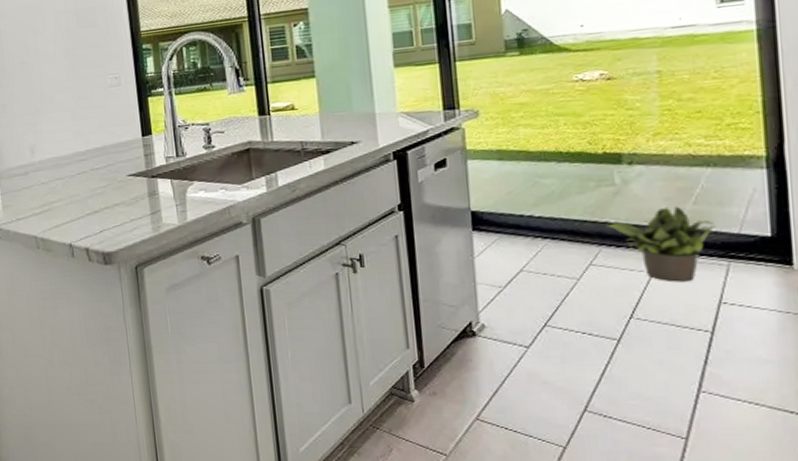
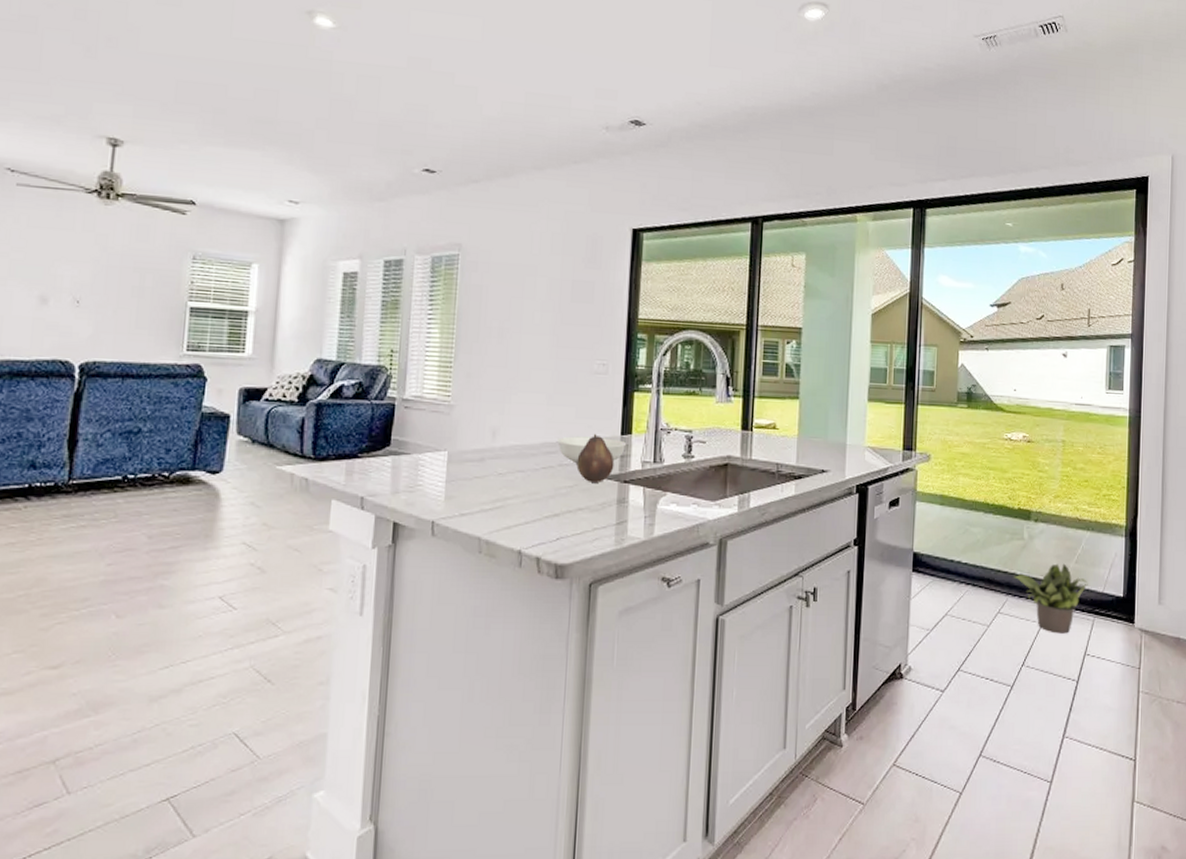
bowl: none [86,140,148,167] -> present [557,436,626,464]
fruit: none [106,138,141,181] -> present [576,433,615,483]

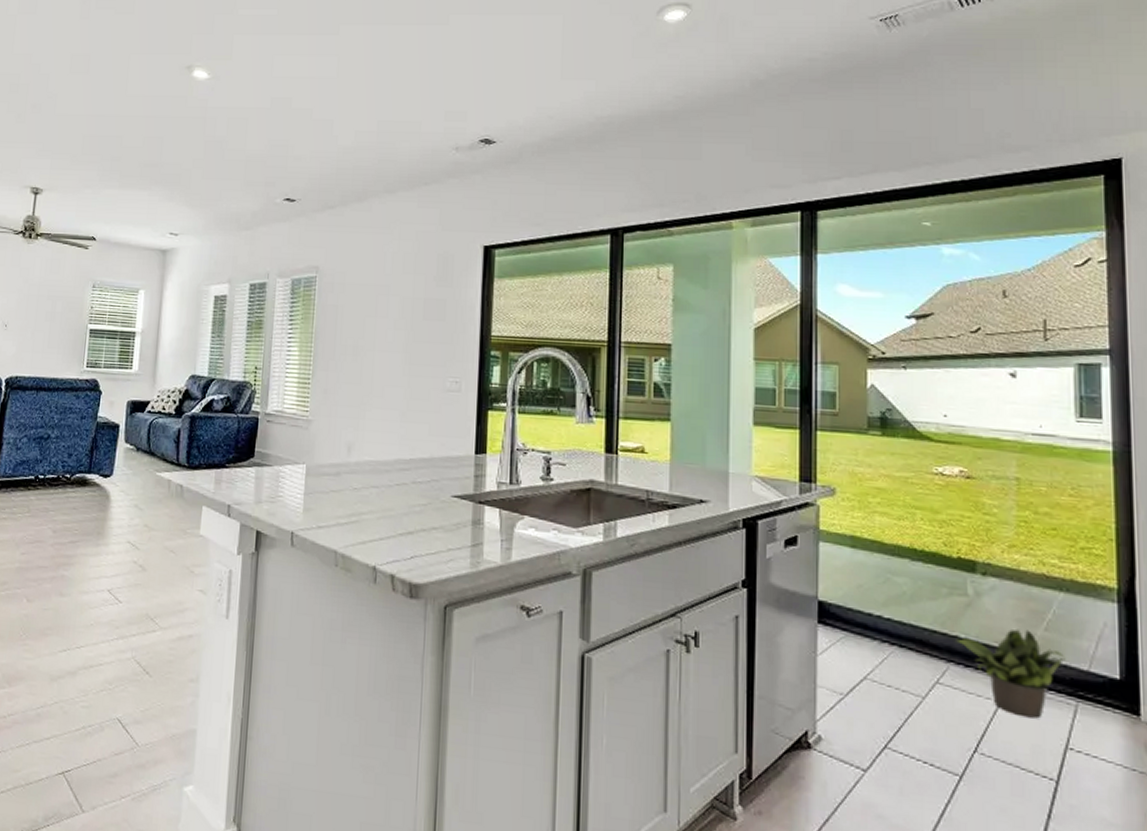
bowl: present [557,436,626,464] -> none [411,453,480,482]
fruit: present [576,433,615,483] -> none [430,451,469,502]

